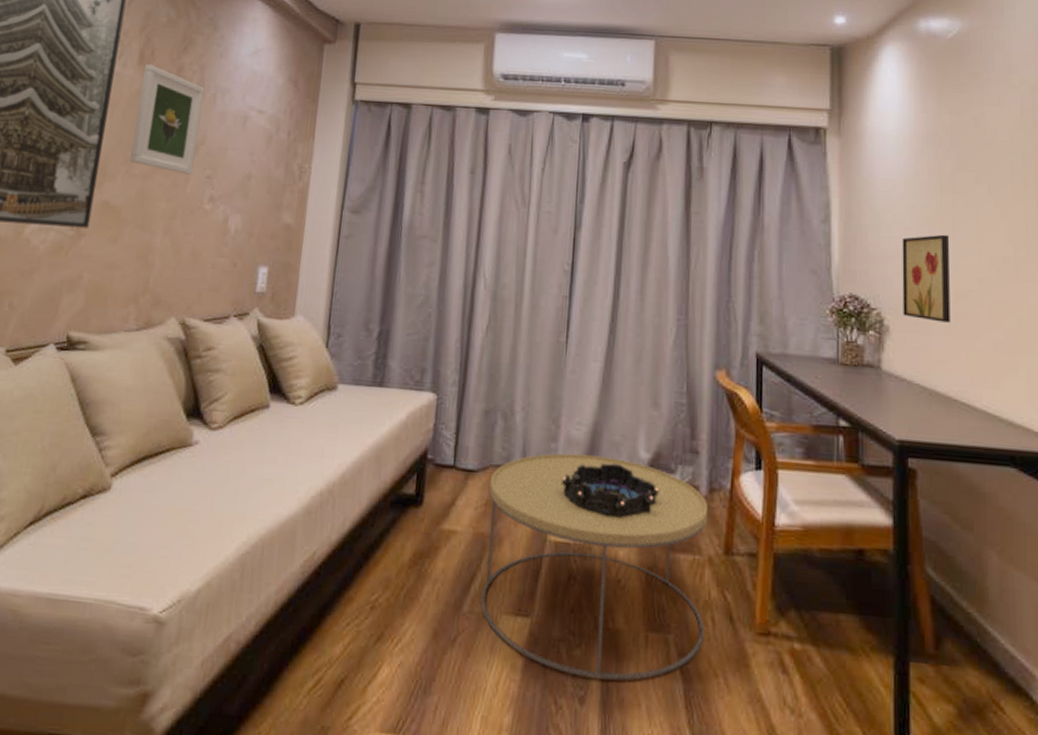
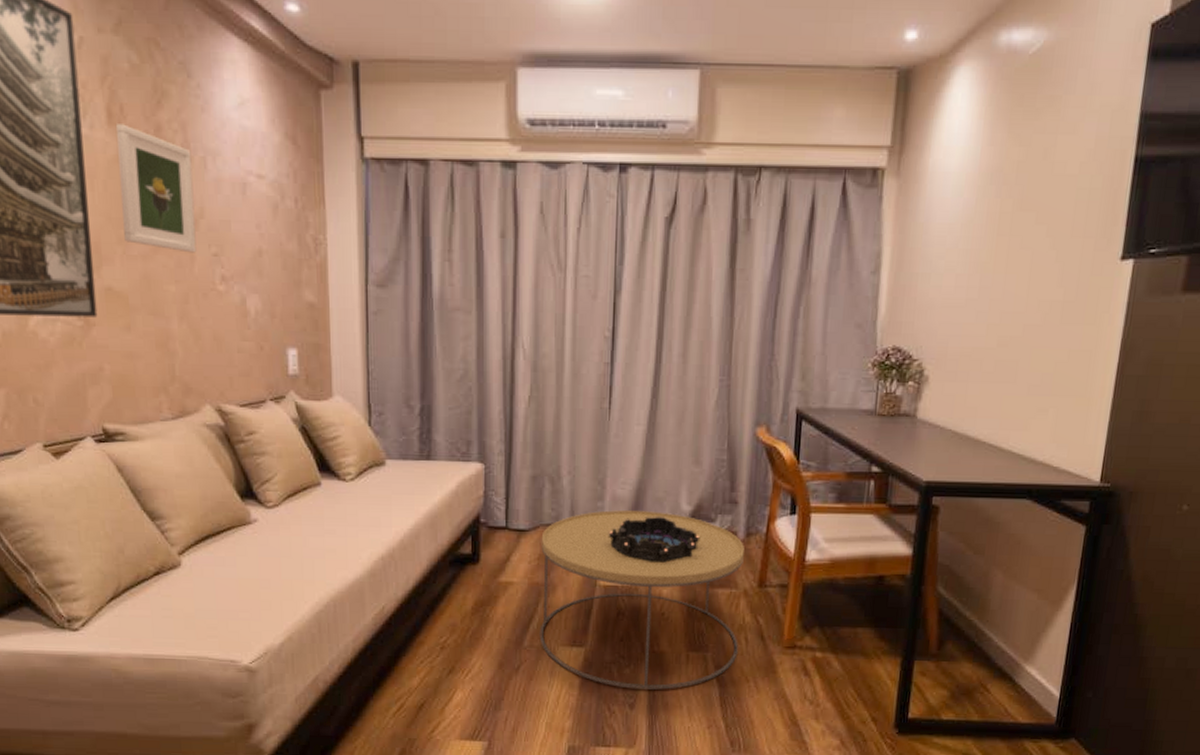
wall art: present [902,234,951,323] -> none [943,280,1001,370]

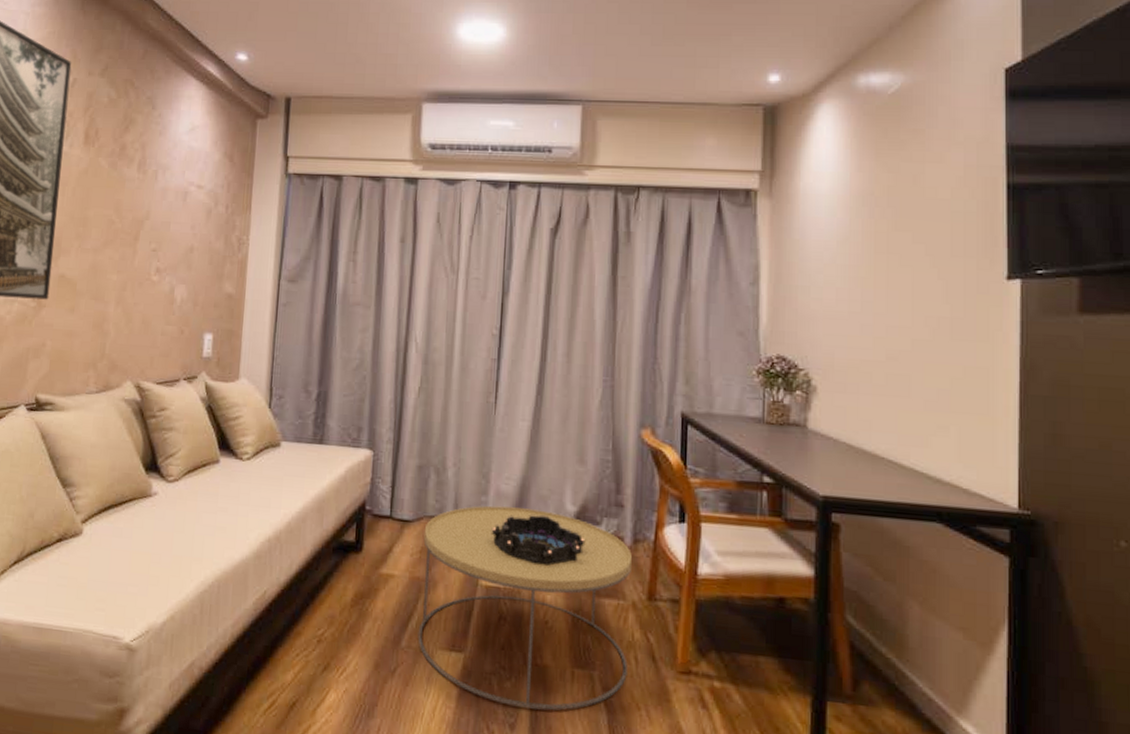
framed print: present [115,124,197,253] -> none [82,144,147,248]

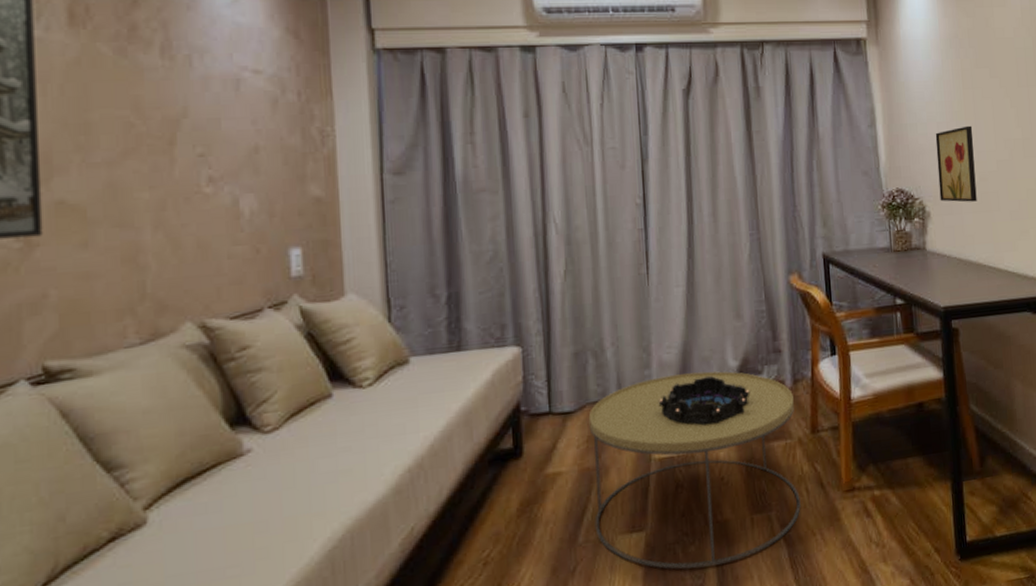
wall art: none [831,295,883,383] -> present [935,125,977,202]

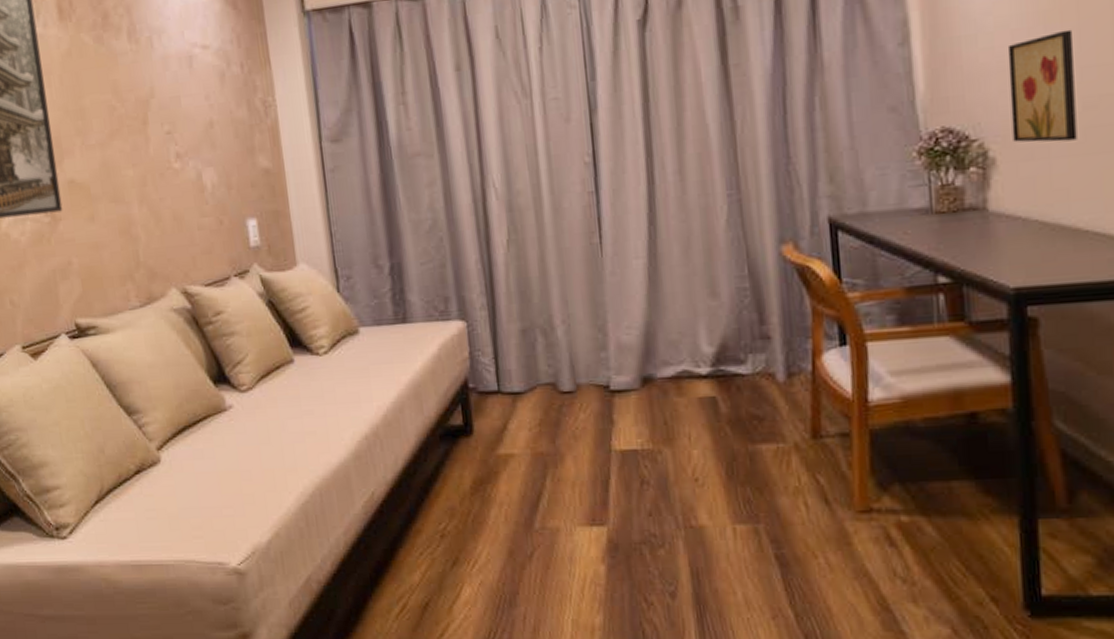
coffee table: present [588,371,801,569] -> none [539,357,798,574]
decorative bowl: present [658,375,750,426] -> none [617,362,731,419]

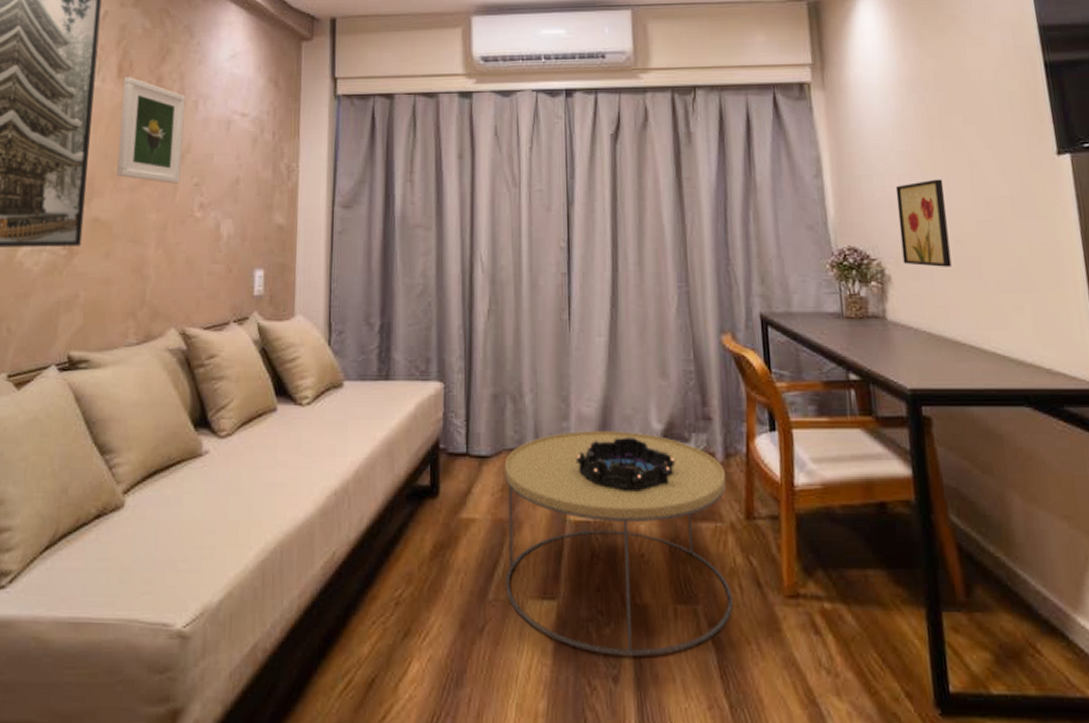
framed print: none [66,17,150,135] -> present [117,77,186,184]
coffee table: none [539,357,798,574] -> present [504,431,733,656]
decorative bowl: none [617,362,731,419] -> present [575,436,676,492]

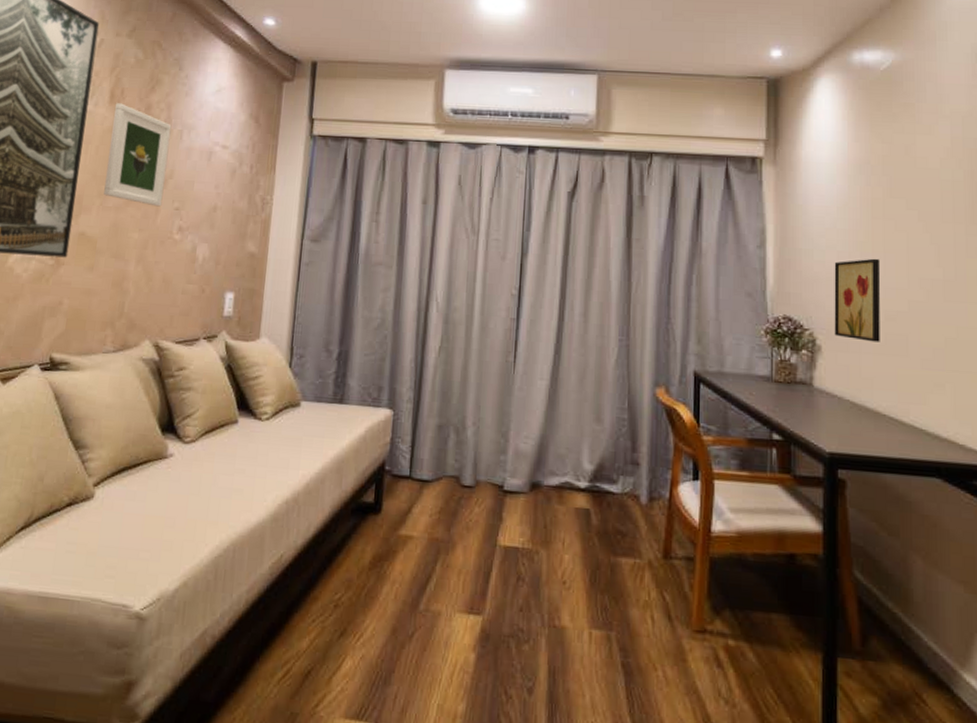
coffee table: present [504,431,733,656] -> none [436,465,647,673]
decorative bowl: present [575,436,676,492] -> none [510,473,603,525]

